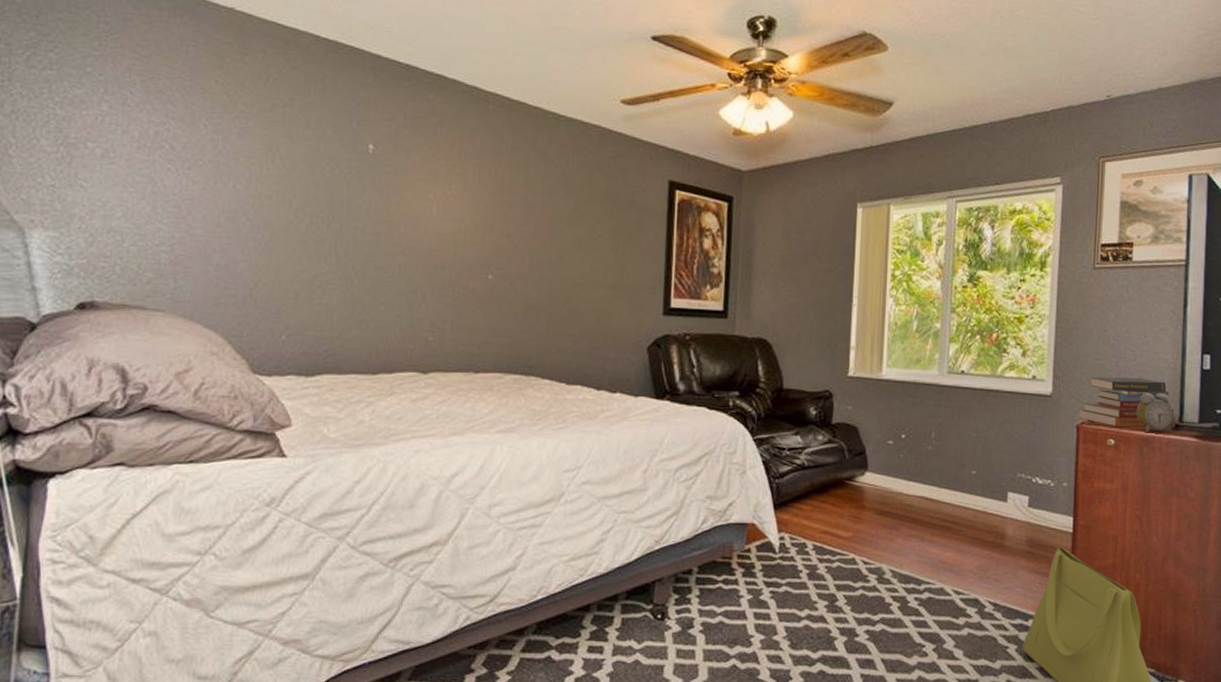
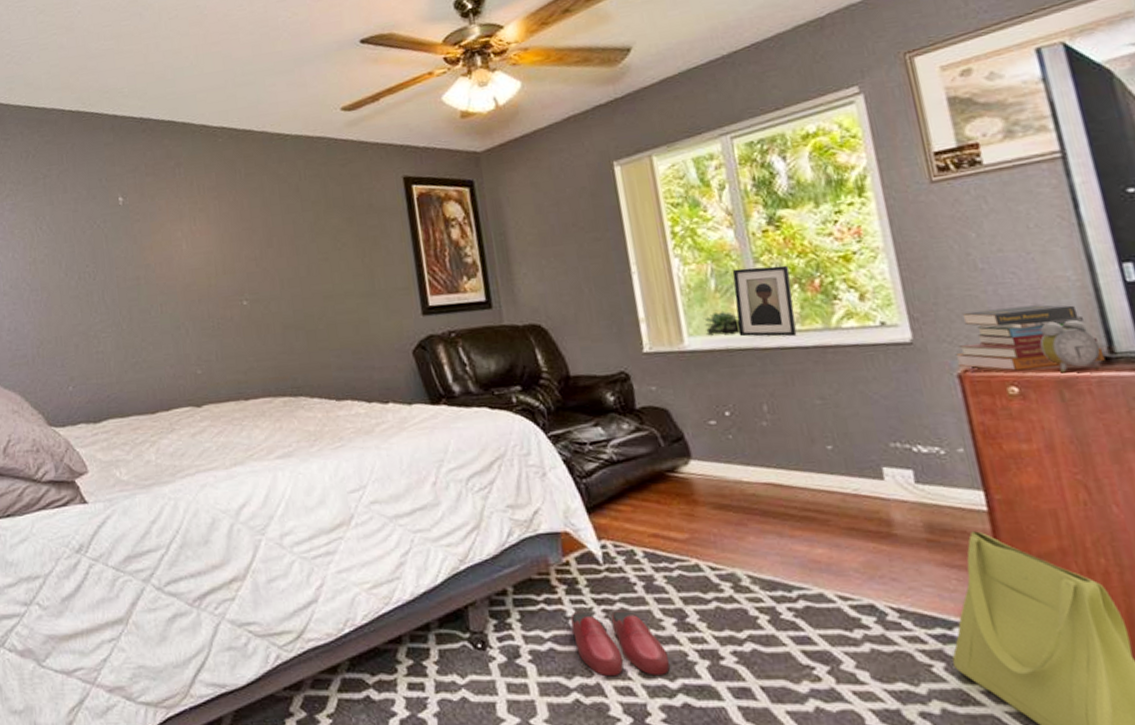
slippers: none [742,591,815,647] -> present [570,610,670,677]
succulent plant: none [900,349,929,371] -> present [702,311,741,337]
picture frame: none [926,315,976,379] -> present [732,265,797,337]

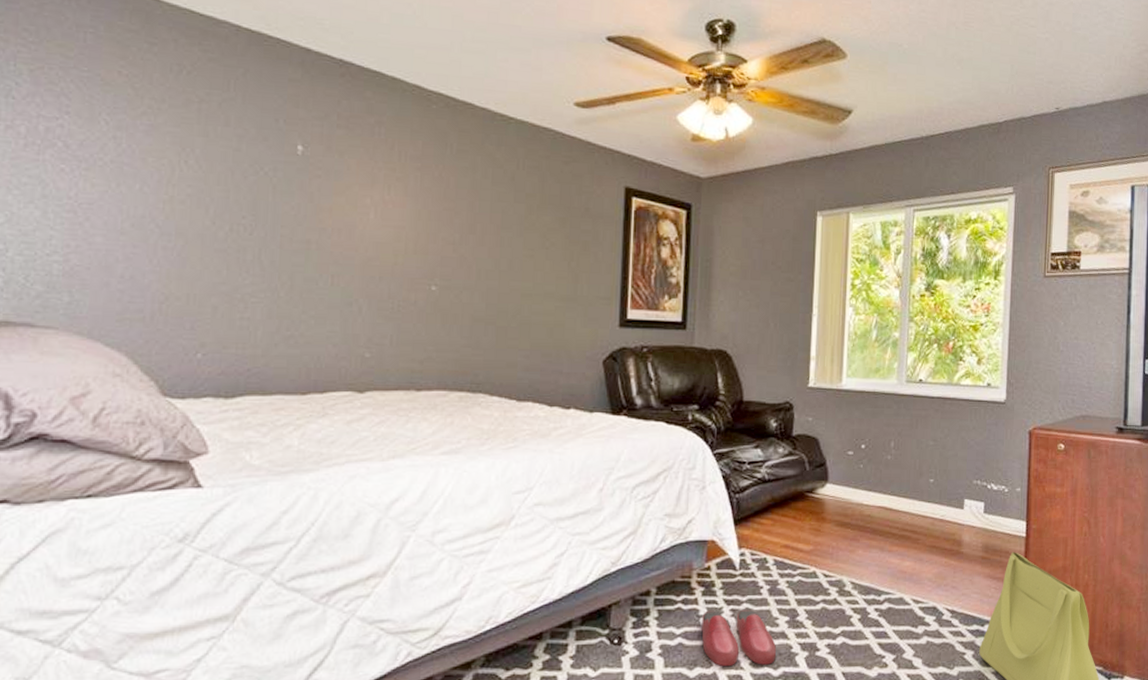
succulent plant: present [702,311,741,337] -> none [860,358,888,380]
picture frame: present [732,265,797,337] -> none [885,324,934,387]
books: present [955,304,1106,371] -> none [1031,383,1120,432]
alarm clock: present [1039,320,1100,373] -> none [1084,398,1119,437]

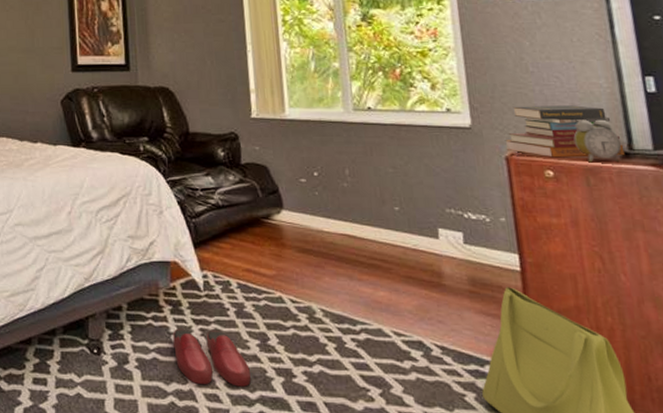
books: none [1031,383,1120,432] -> present [505,105,625,158]
alarm clock: none [1084,398,1119,437] -> present [573,120,621,163]

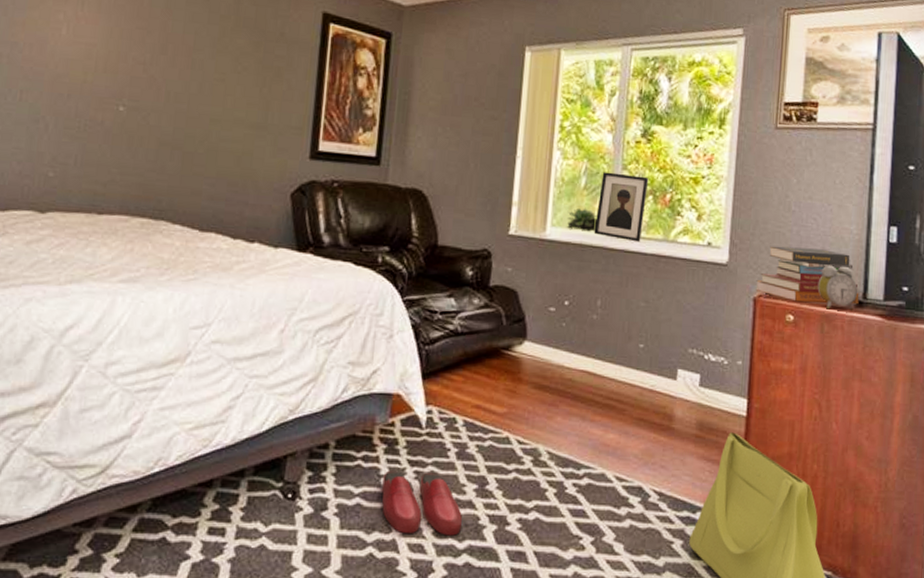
succulent plant: none [302,88,333,110] -> present [566,208,597,232]
picture frame: none [329,55,378,115] -> present [594,172,649,243]

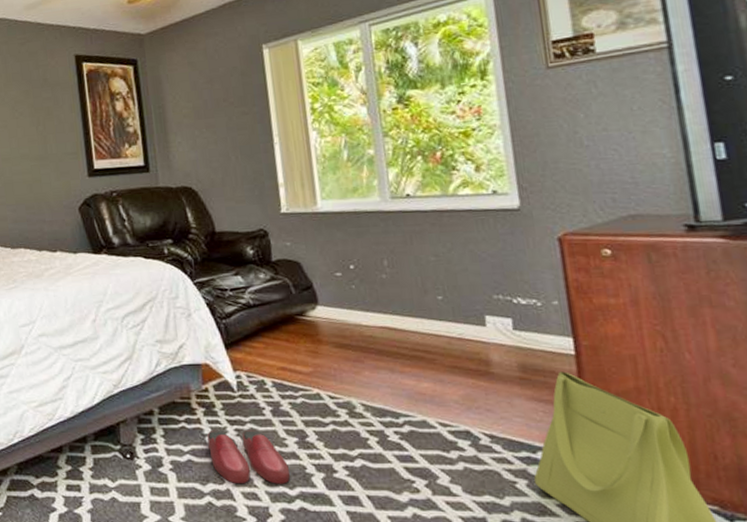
succulent plant: present [566,208,597,232] -> none [335,178,368,201]
picture frame: present [594,172,649,243] -> none [363,139,418,202]
books: present [756,245,859,305] -> none [557,178,691,236]
alarm clock: present [817,266,857,311] -> none [633,193,687,239]

